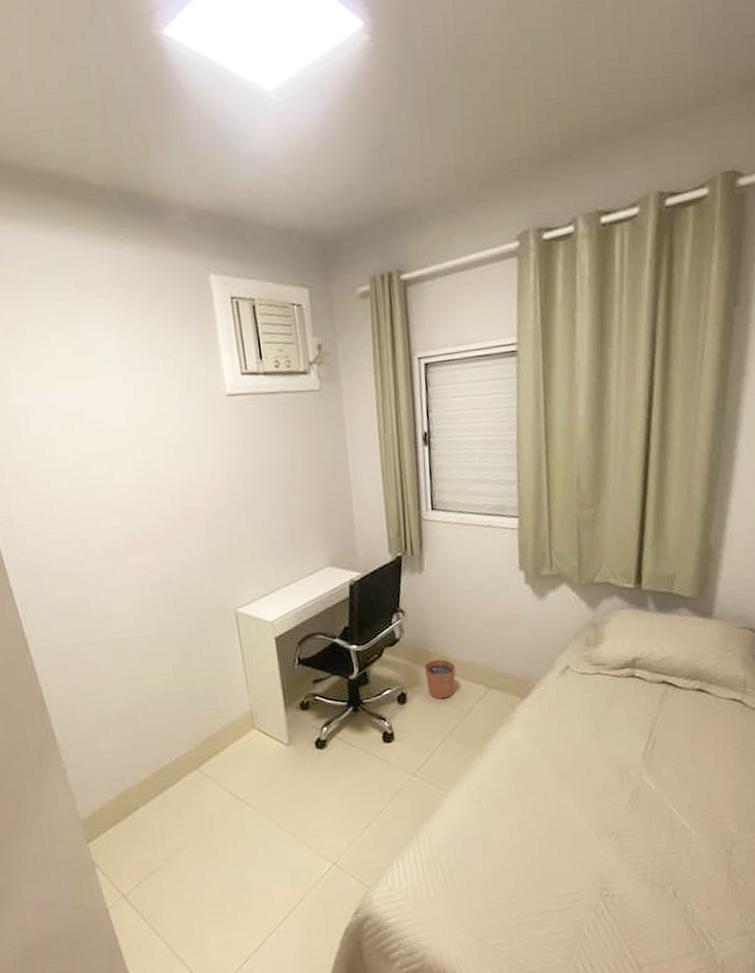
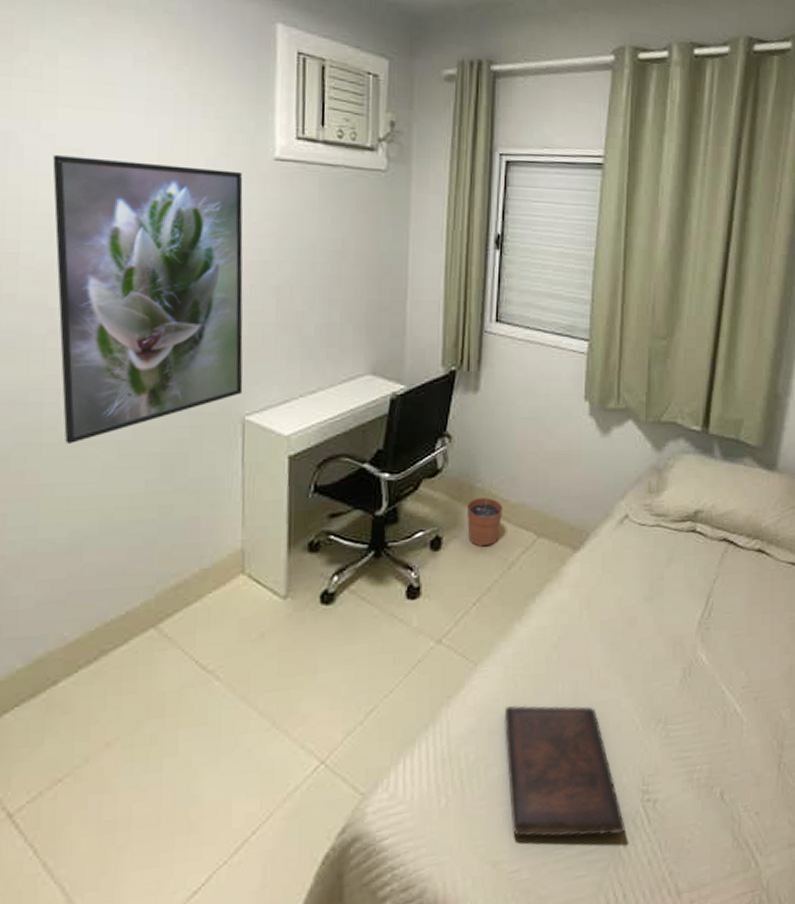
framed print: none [61,410,232,640] -> present [52,155,243,444]
book: none [475,822,588,922] -> present [504,705,626,838]

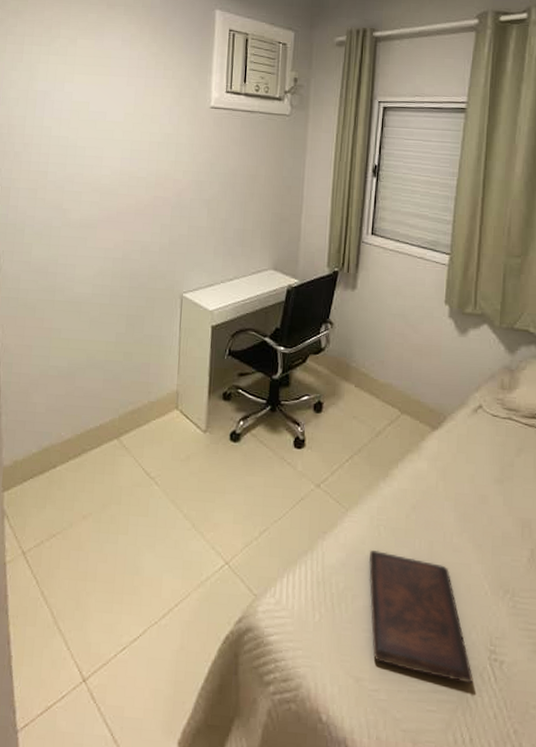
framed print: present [52,155,243,444] -> none [68,106,188,302]
plant pot: present [466,489,504,547] -> none [343,368,374,415]

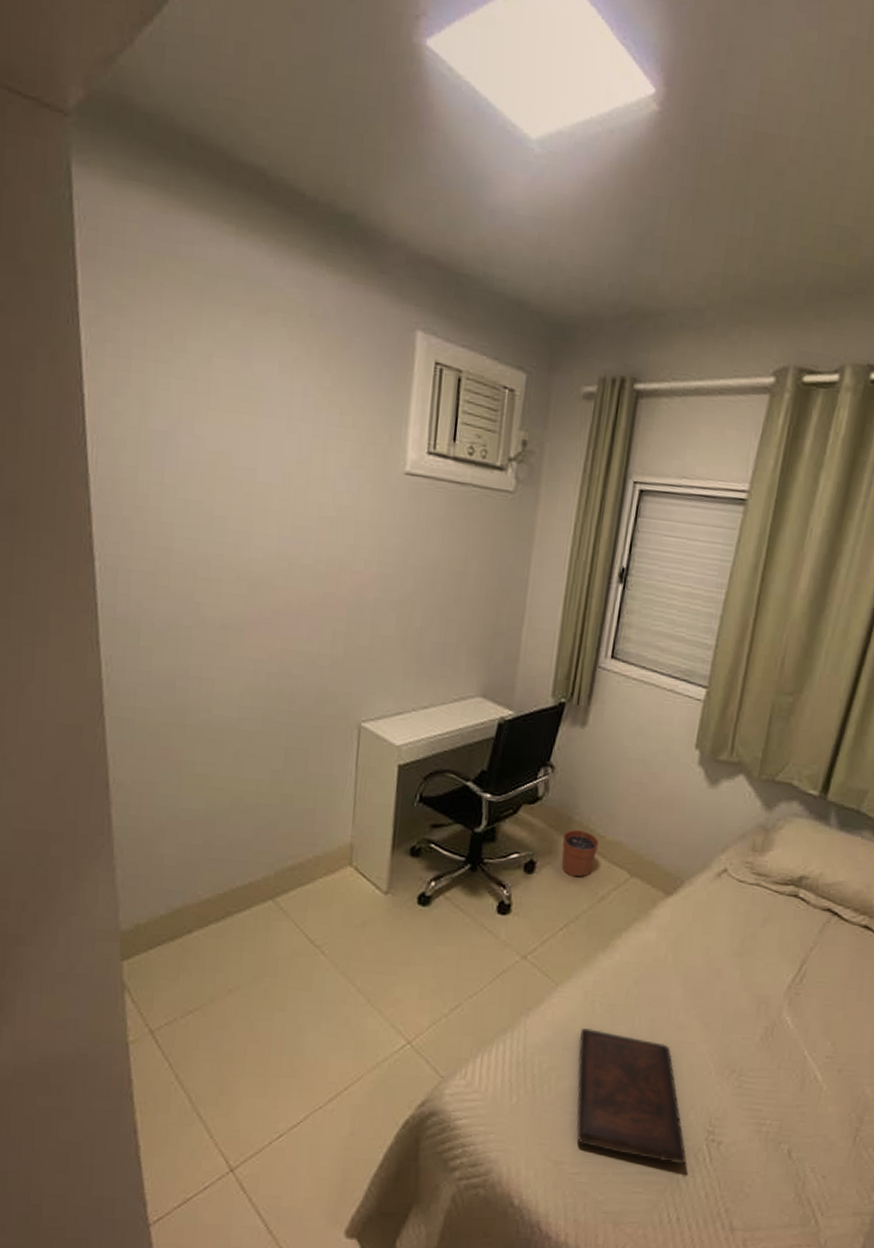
plant pot: none [343,368,374,415] -> present [561,823,600,877]

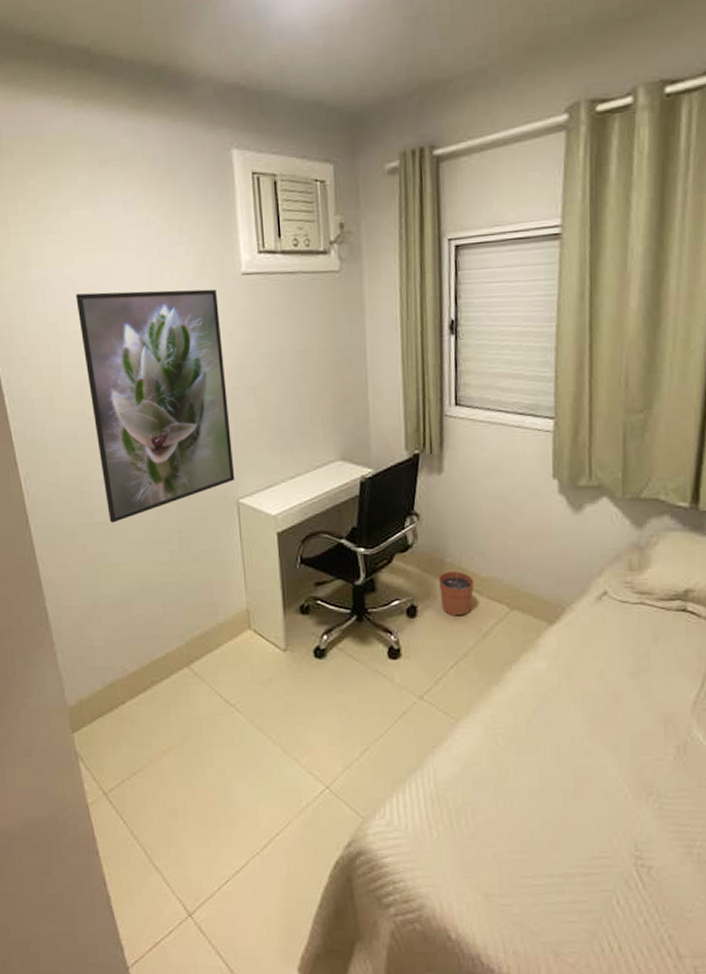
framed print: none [203,457,373,728] -> present [75,289,235,523]
book: present [576,1028,687,1165] -> none [487,762,618,891]

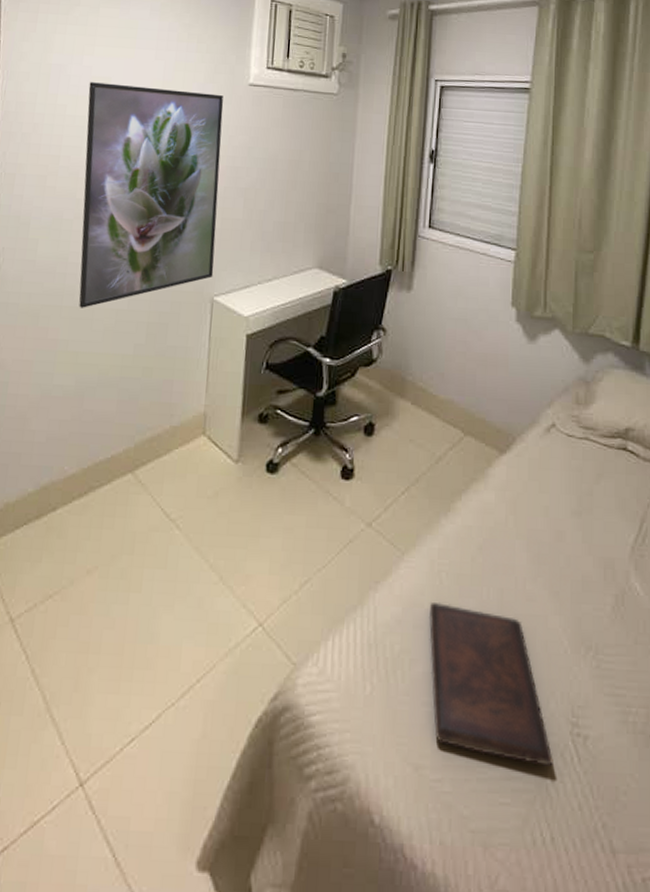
plant pot: present [438,563,475,616] -> none [398,383,433,438]
book: none [487,762,618,891] -> present [428,603,553,766]

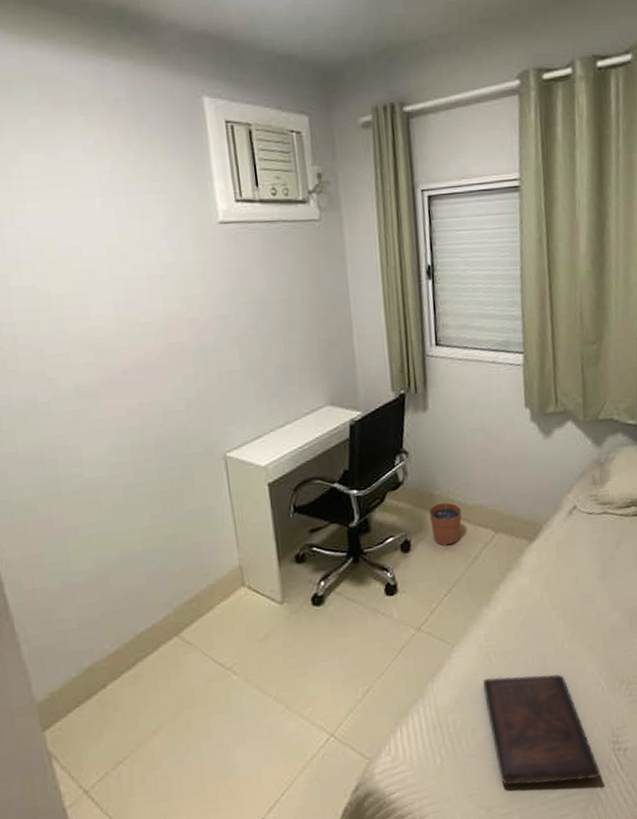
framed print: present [79,82,224,308] -> none [29,238,221,491]
plant pot: none [398,383,433,438] -> present [428,494,462,546]

